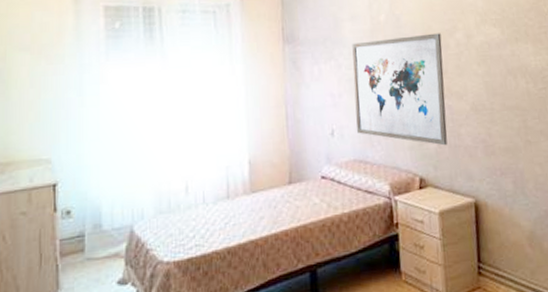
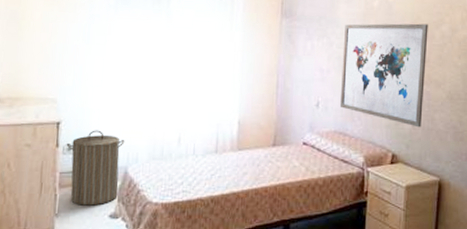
laundry hamper: none [64,188,128,274] -> present [66,130,125,206]

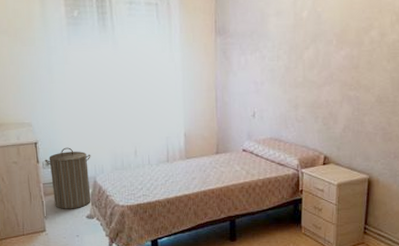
wall art: present [341,23,428,128] -> none [275,30,357,131]

